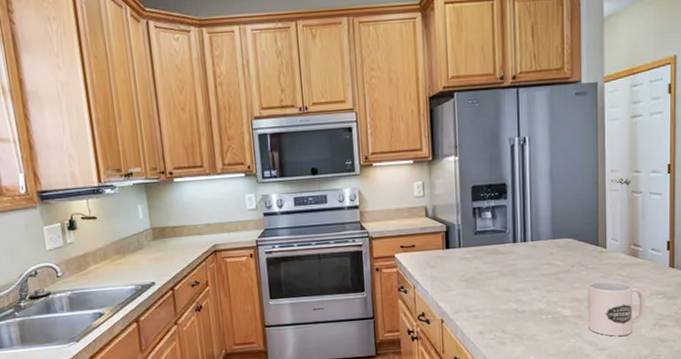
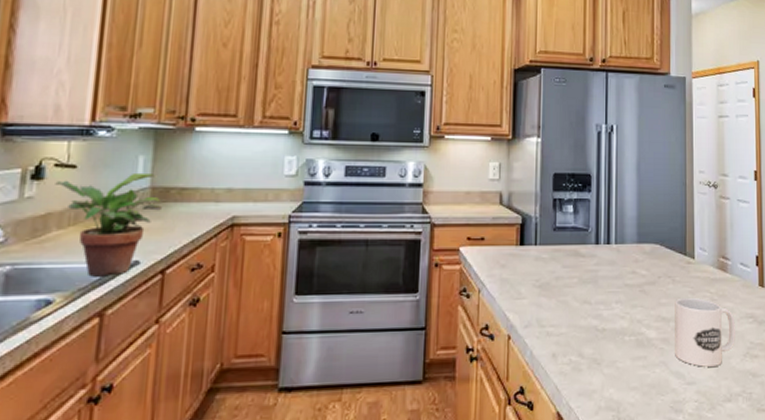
potted plant: none [85,218,163,295] -> present [55,174,163,277]

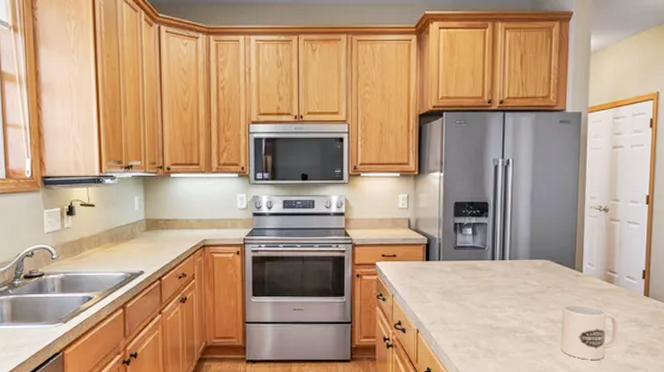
potted plant: present [55,174,163,277] -> none [82,210,155,282]

